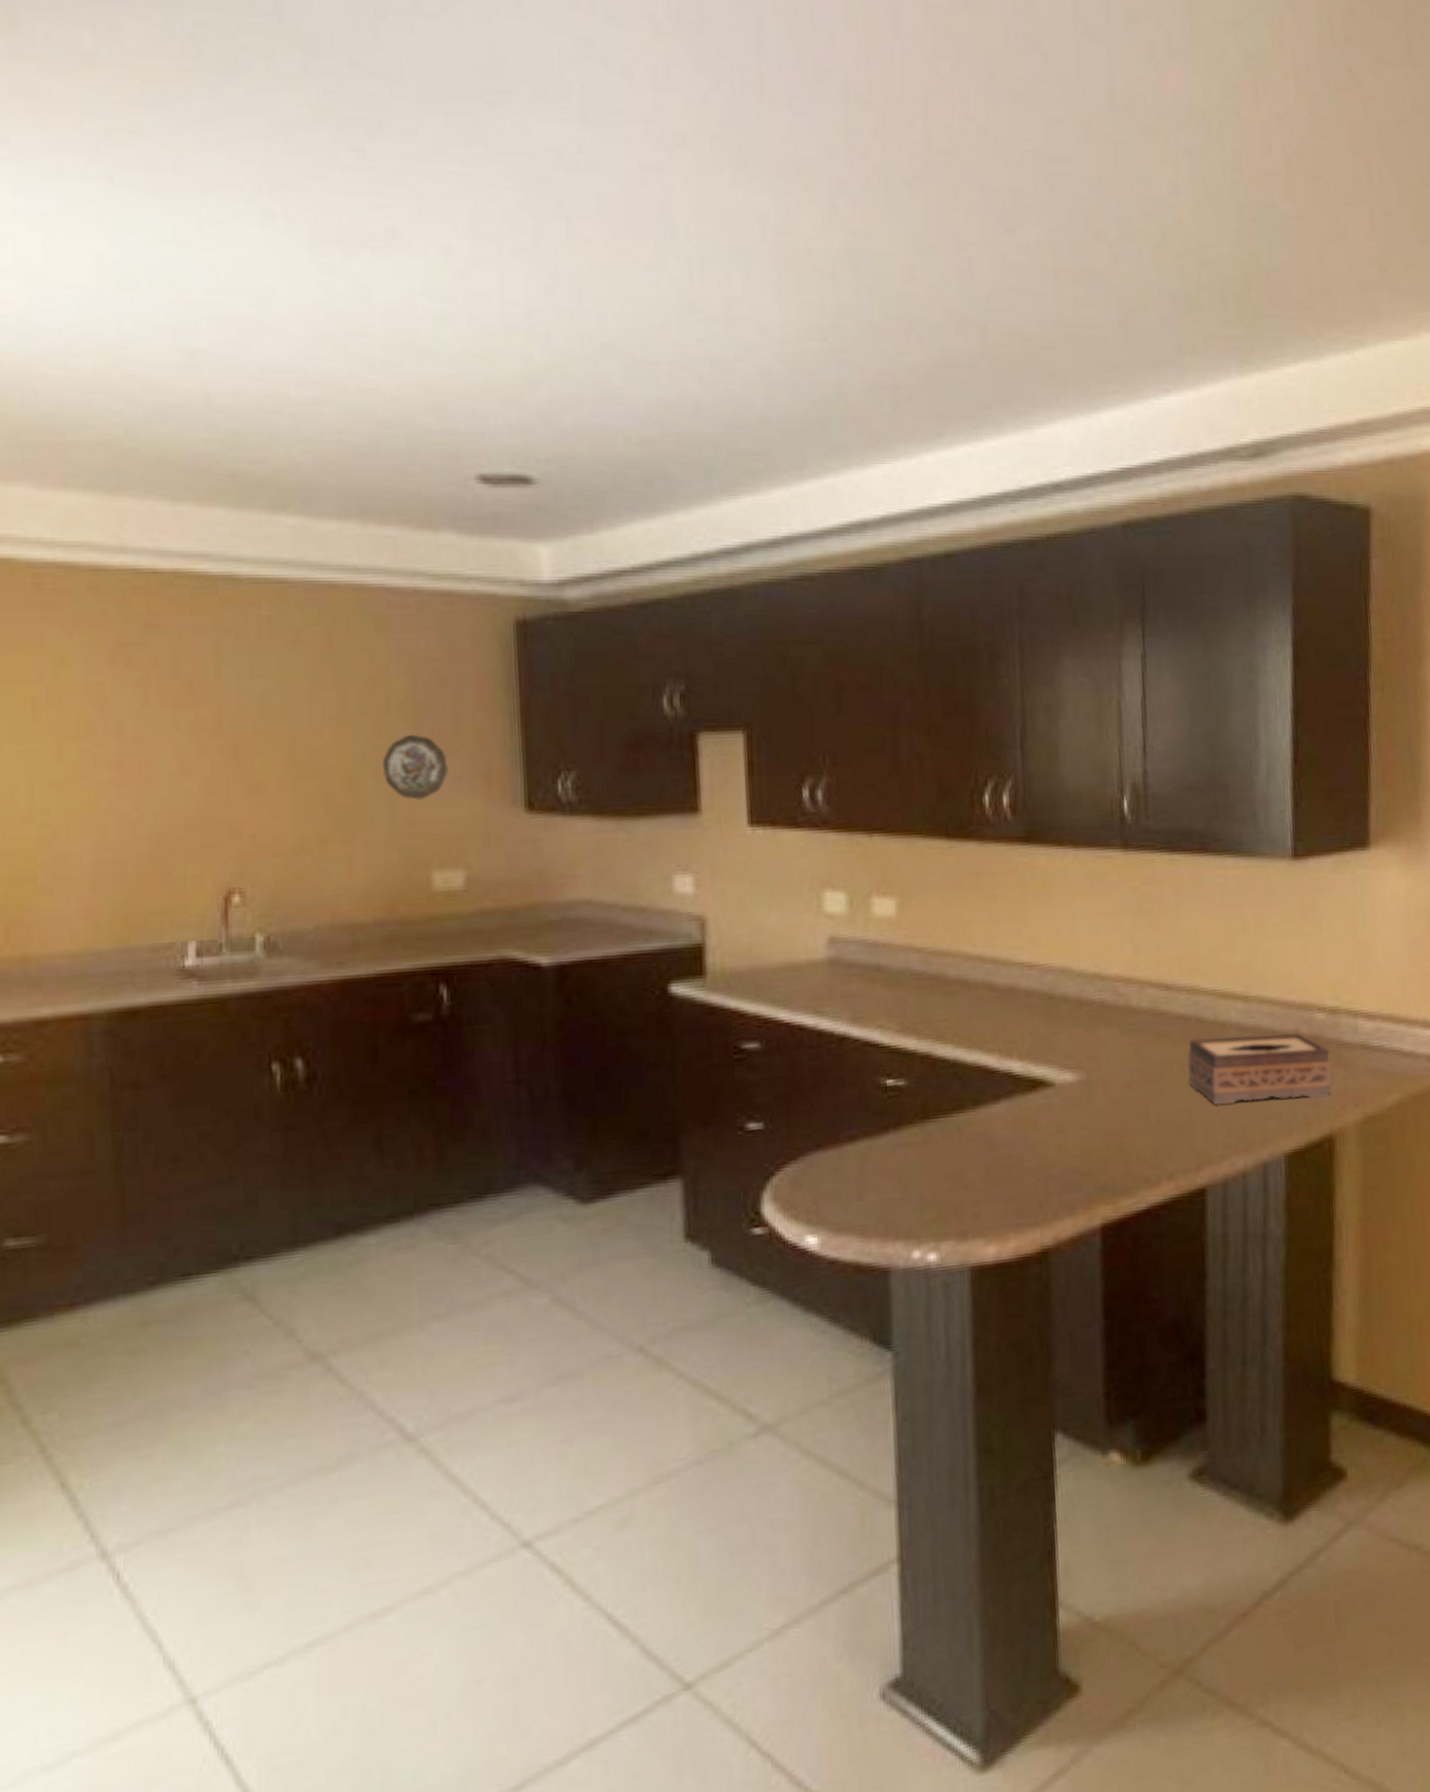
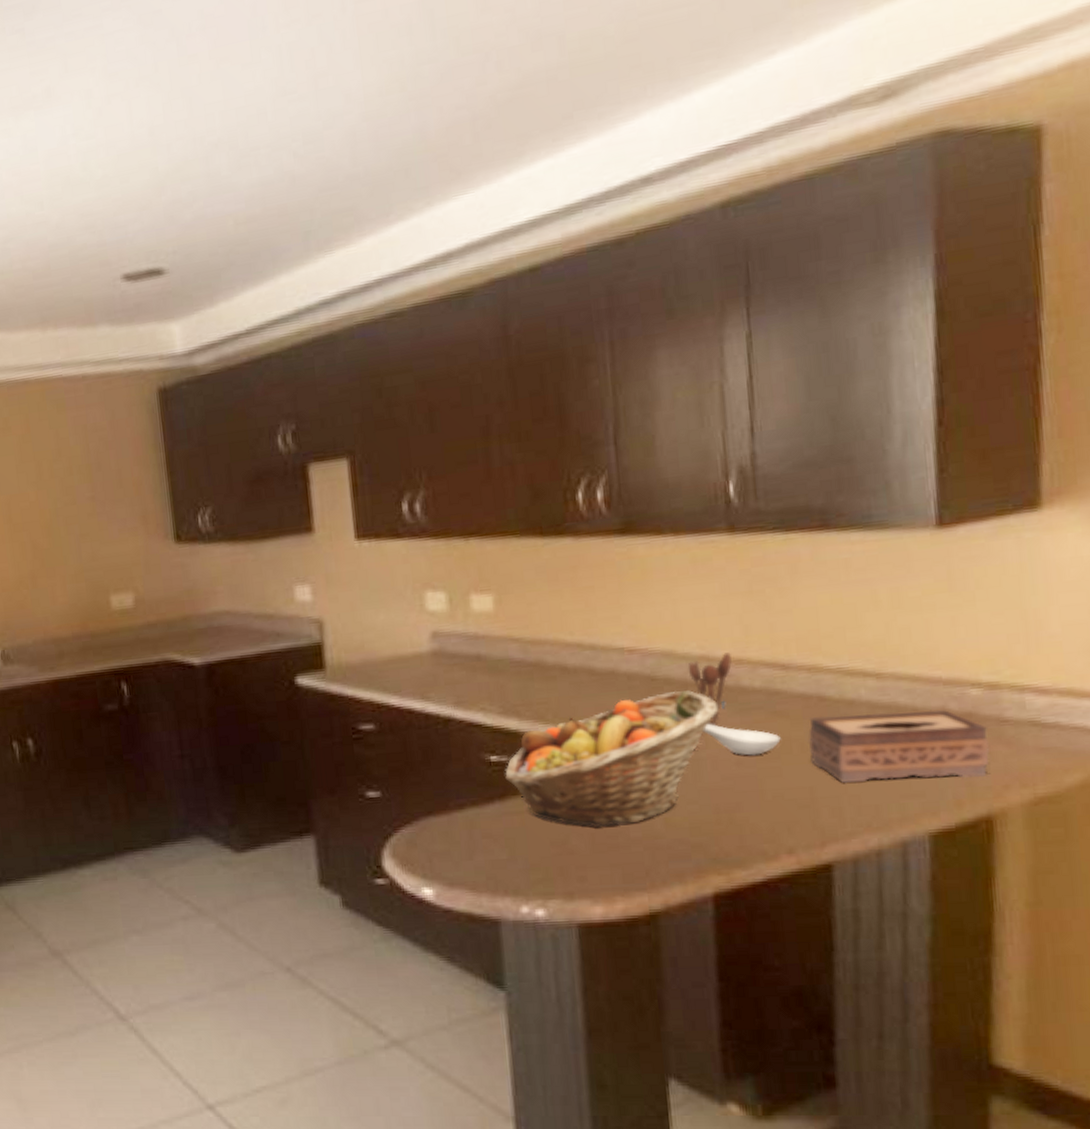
decorative plate: present [382,734,448,800] -> none [69,489,117,541]
fruit basket: none [901,1009,1110,1158] -> present [504,690,719,827]
utensil holder: none [1083,971,1123,1048] -> present [687,652,732,727]
spoon rest: none [1095,1044,1164,1078] -> present [702,723,781,756]

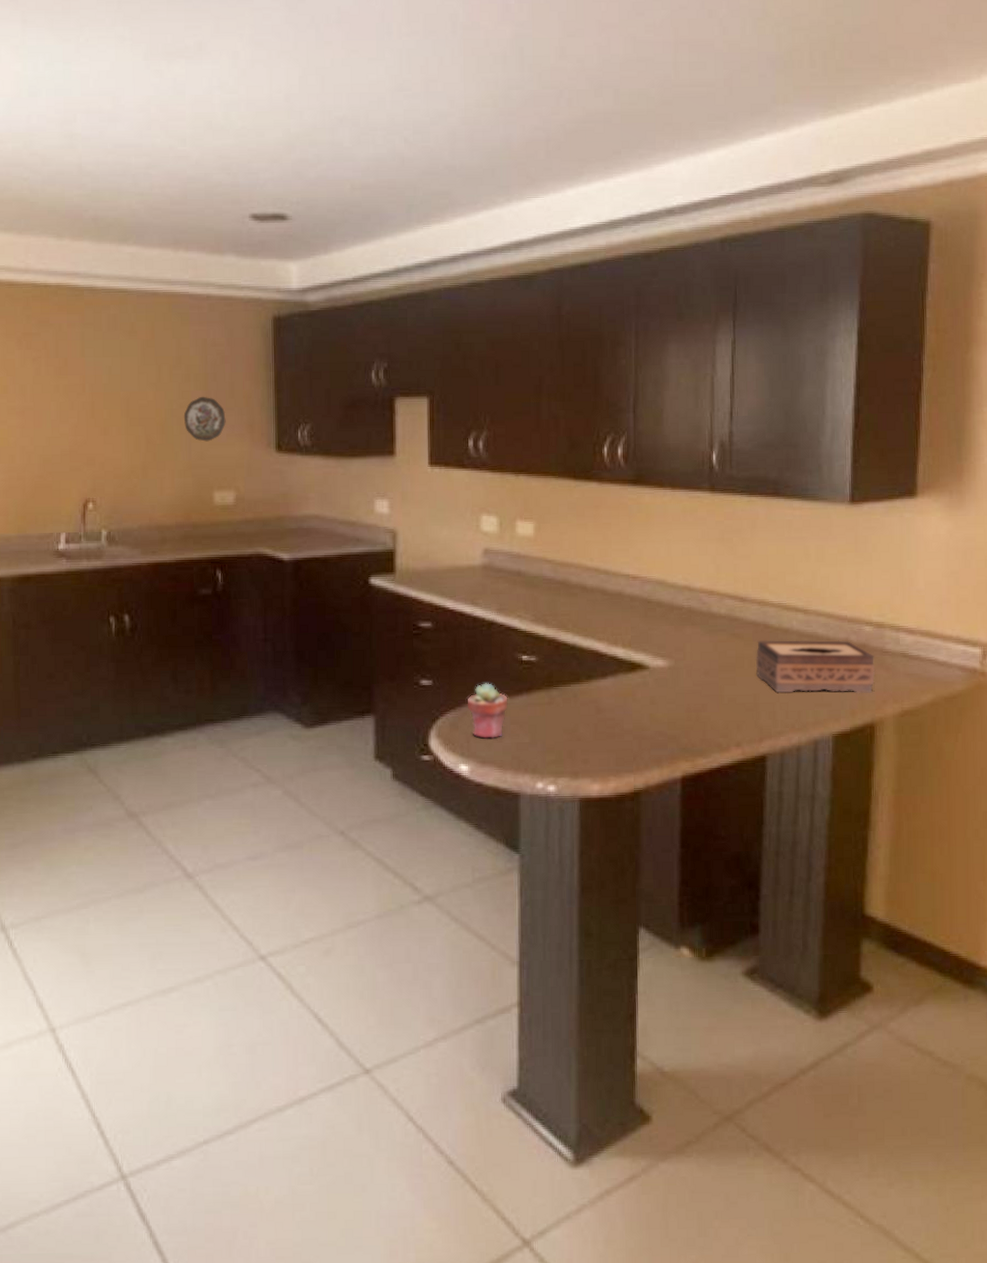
decorative plate: none [69,489,117,541] -> present [183,396,226,442]
potted succulent: none [425,791,477,857] -> present [467,683,508,739]
fruit basket: present [504,690,719,827] -> none [532,612,695,719]
utensil holder: present [687,652,732,727] -> none [674,585,706,643]
spoon rest: present [702,723,781,756] -> none [682,640,737,668]

